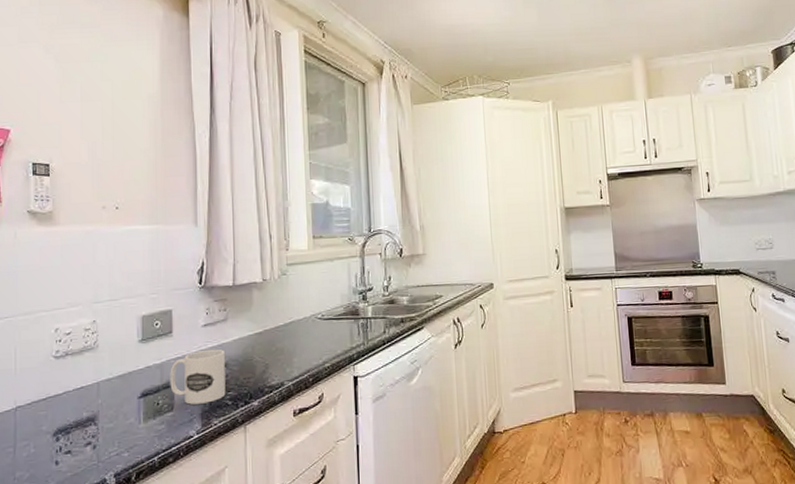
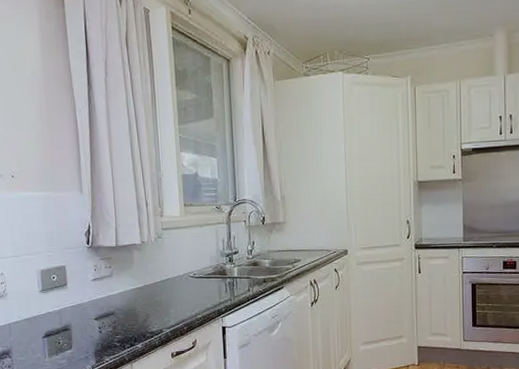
mug: present [170,348,226,405] -> none [67,299,114,345]

